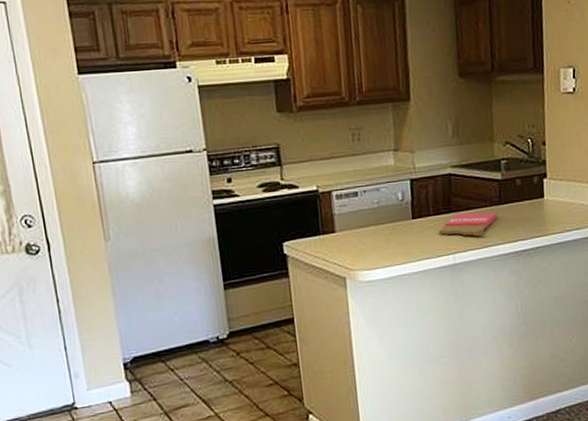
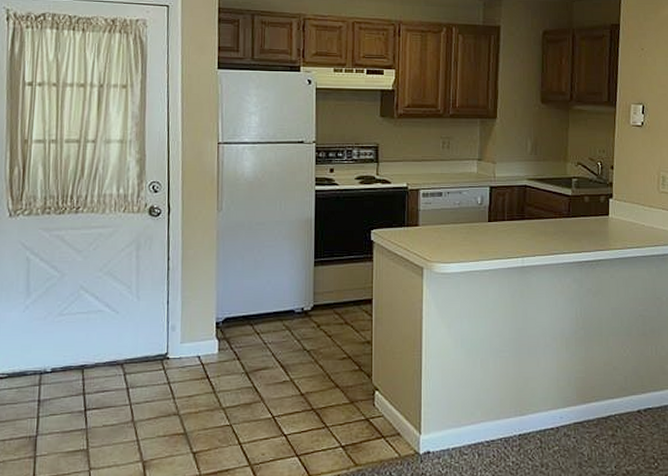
cutting board: present [438,212,497,237] -> none [511,221,565,244]

